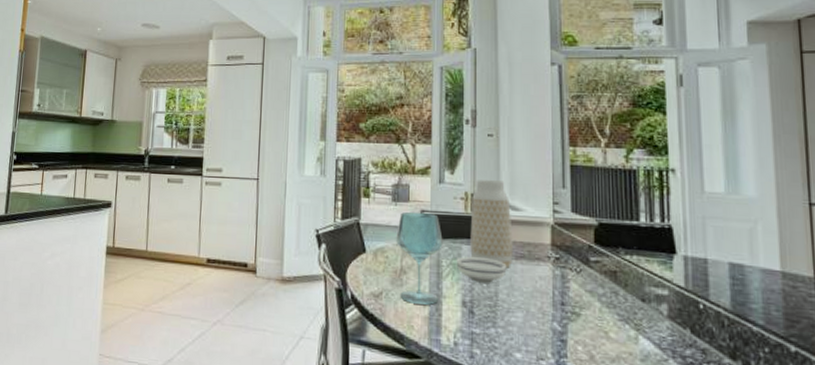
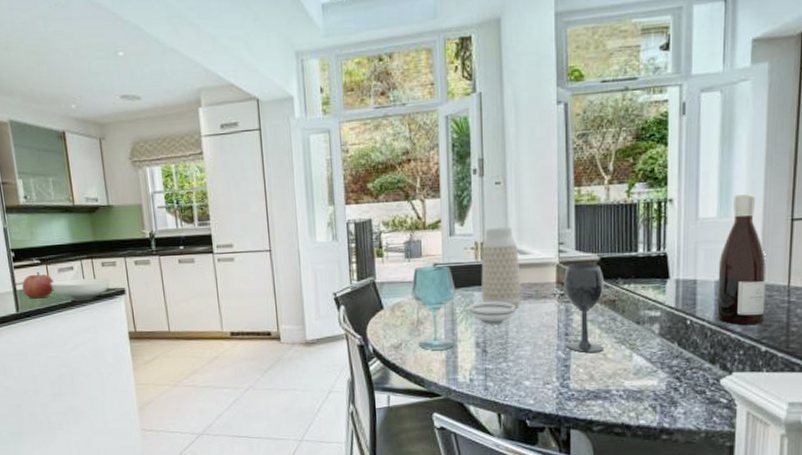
fruit: none [15,176,47,203] -> present [21,271,54,299]
bowl: none [42,186,99,209] -> present [50,278,110,301]
wine glass: none [559,227,606,330] -> present [564,263,605,353]
bottle: none [731,172,790,320] -> present [717,194,766,326]

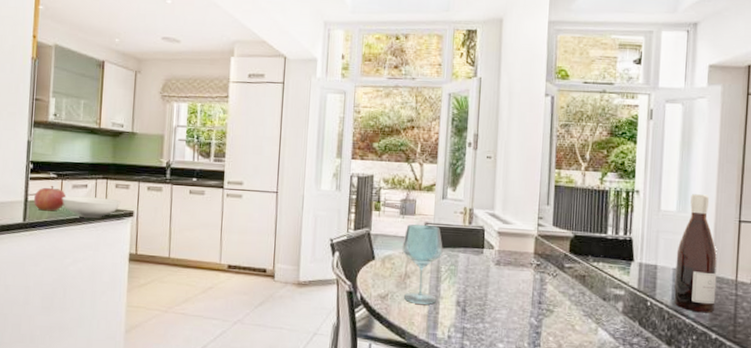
bowl: present [468,301,516,324] -> none [453,263,496,286]
vase: present [481,227,521,310] -> none [466,197,503,274]
wine glass: present [564,263,605,353] -> none [540,238,577,324]

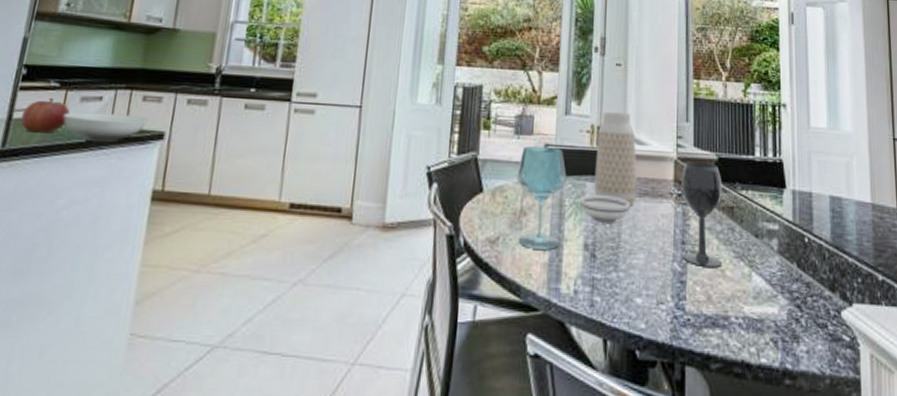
bowl: none [453,263,496,286] -> present [579,194,631,223]
vase: none [466,197,503,274] -> present [594,112,637,208]
wine glass: none [540,238,577,324] -> present [681,161,723,269]
bottle: present [674,194,717,313] -> none [831,108,878,250]

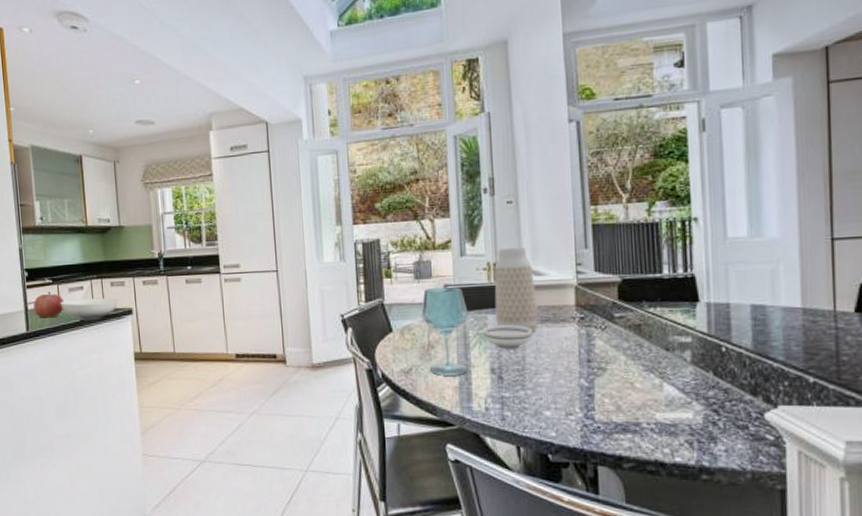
wine glass: present [681,161,723,269] -> none [583,285,631,382]

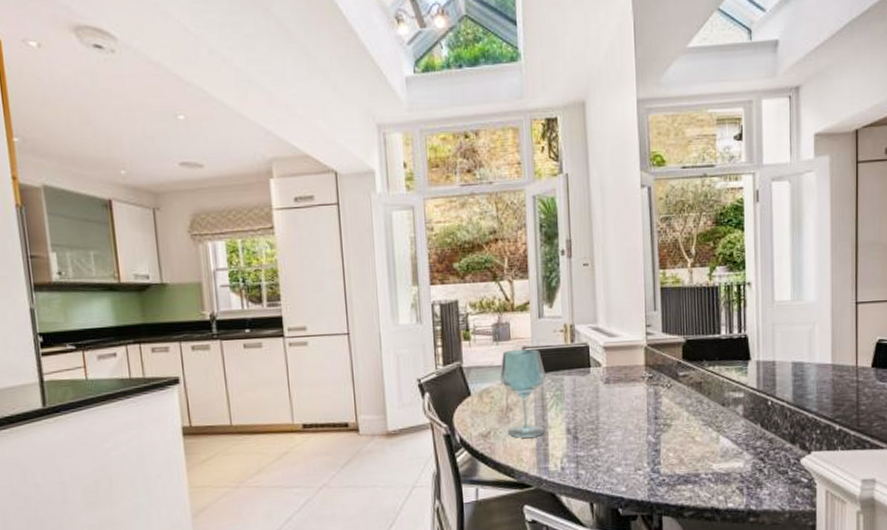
fruit: present [33,291,64,318] -> none [50,359,92,391]
bowl: present [60,298,118,320] -> none [86,365,162,392]
bowl: present [482,324,533,349] -> none [559,385,606,409]
vase: present [494,247,538,334] -> none [571,309,611,394]

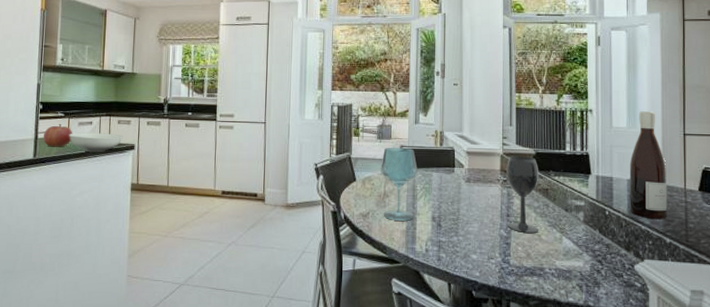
fruit: none [50,359,92,391] -> present [43,123,73,147]
bowl: none [86,365,162,392] -> present [69,132,123,152]
wine glass: none [652,346,693,437] -> present [506,156,539,234]
bottle: none [794,278,837,406] -> present [629,111,668,220]

